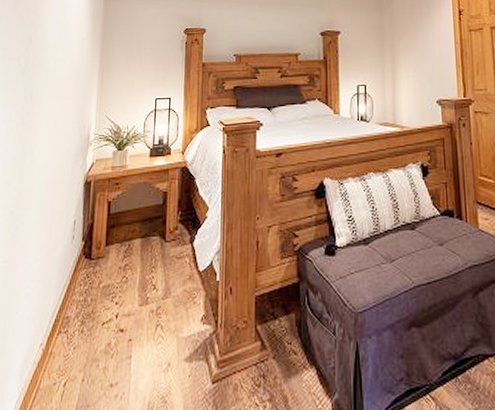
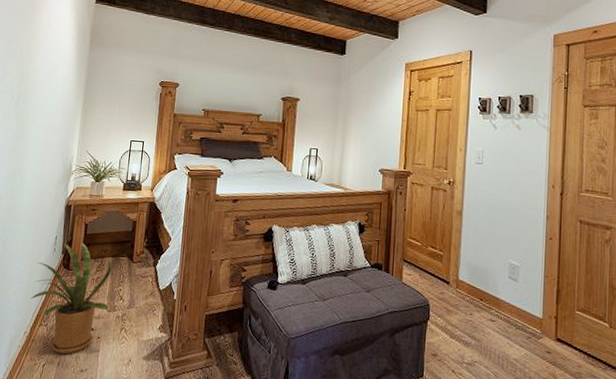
house plant: none [47,223,141,367] -> present [31,241,112,355]

